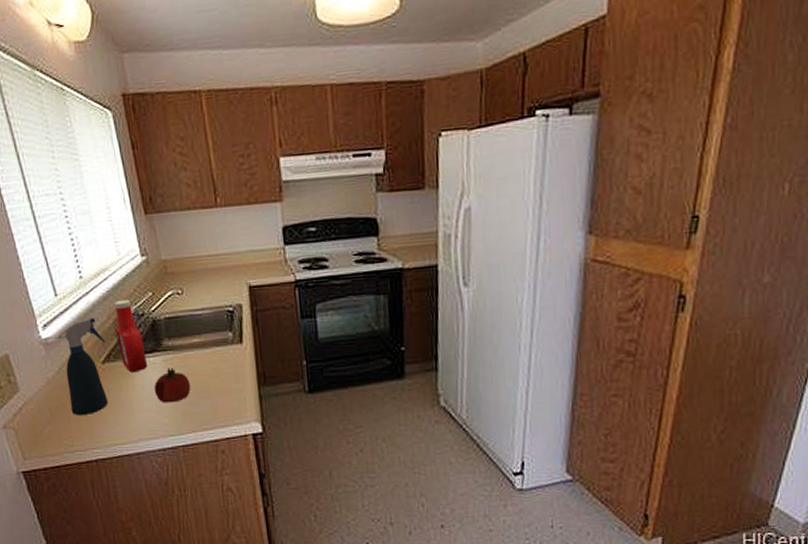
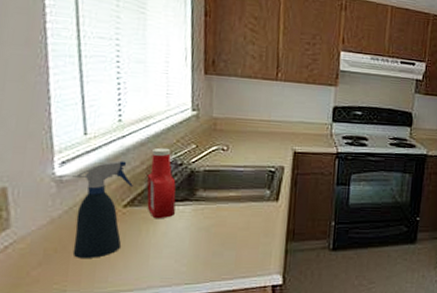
fruit: present [153,367,191,403] -> none [177,217,218,252]

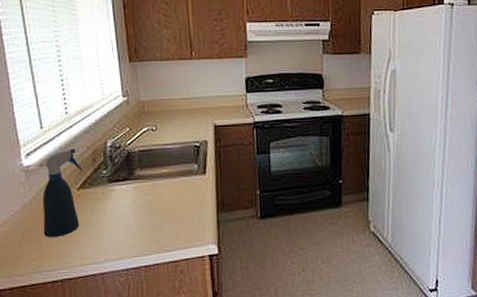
ketchup bottle: present [146,147,176,219] -> none [93,133,120,199]

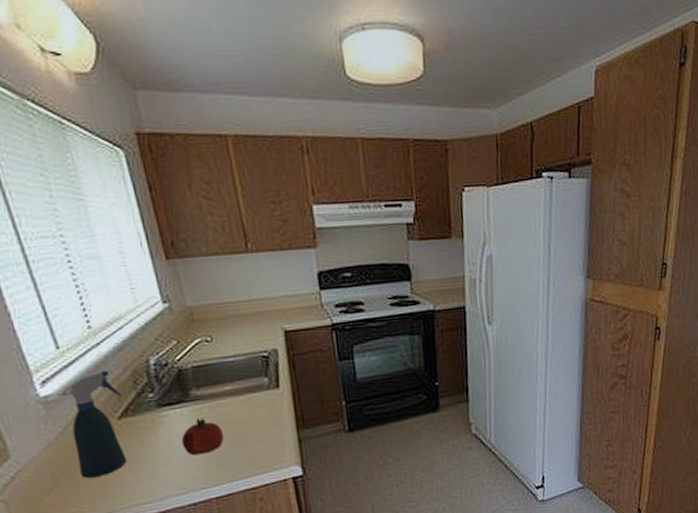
fruit: none [123,194,157,227] -> present [181,418,224,456]

